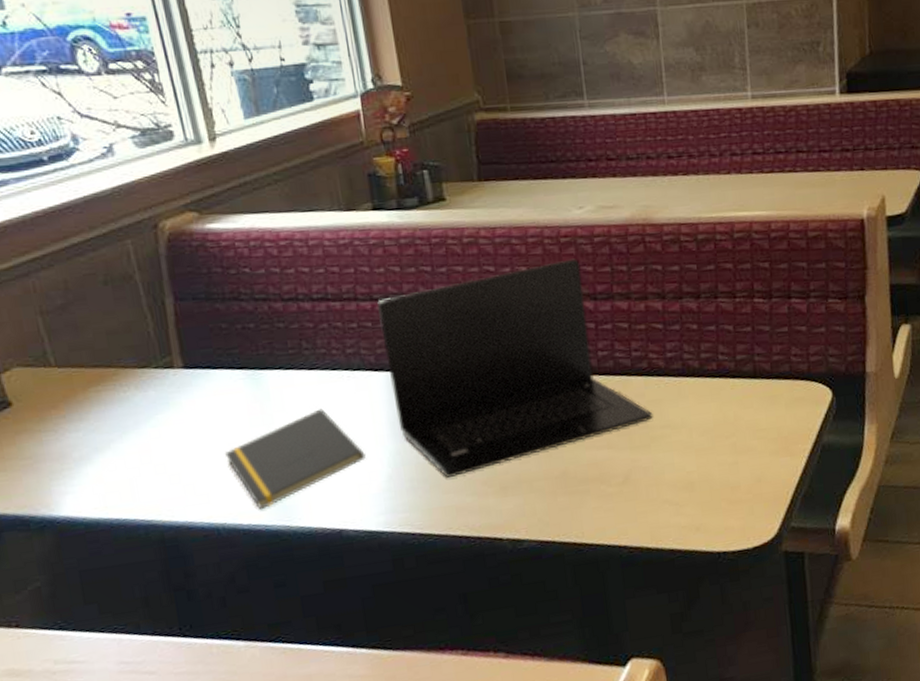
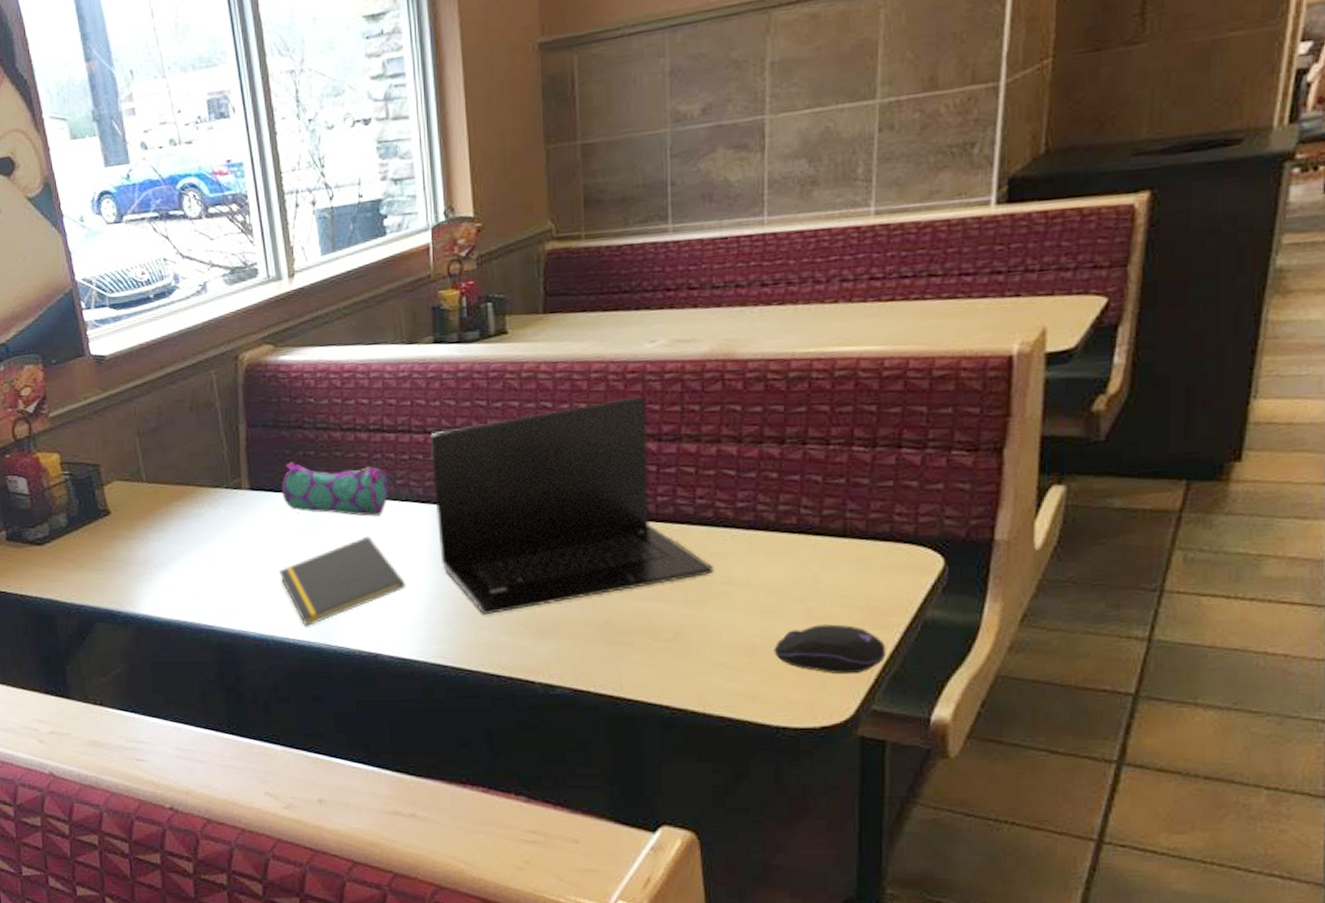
pencil case: none [220,336,343,389] -> present [281,462,393,516]
computer mouse: none [709,455,797,499] -> present [773,624,886,675]

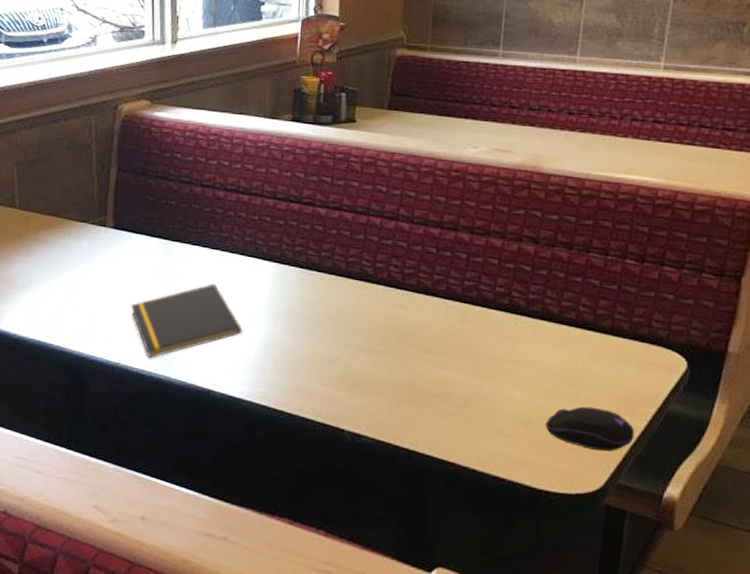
pencil case: present [281,462,393,516] -> none [142,208,243,267]
laptop: present [430,396,714,614] -> none [275,192,505,366]

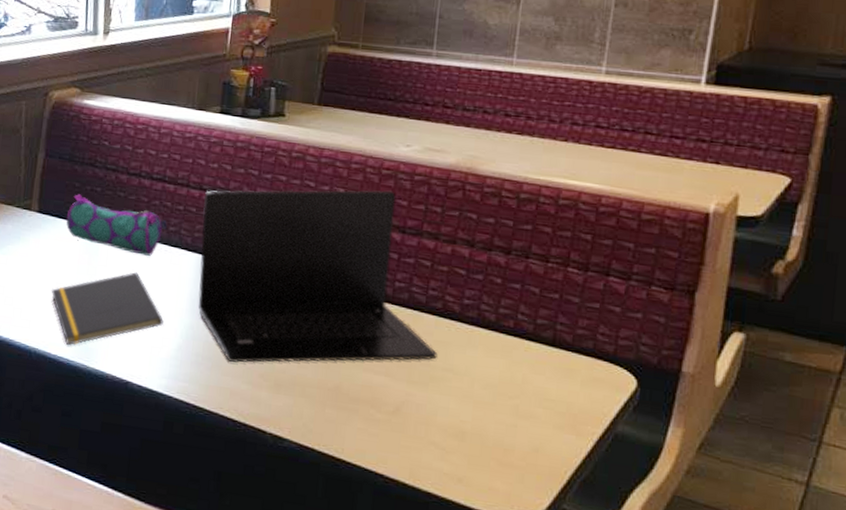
pencil case: none [142,208,243,267] -> present [66,194,167,256]
laptop: none [275,192,505,366] -> present [198,190,438,363]
computer mouse: present [545,406,635,451] -> none [481,421,580,473]

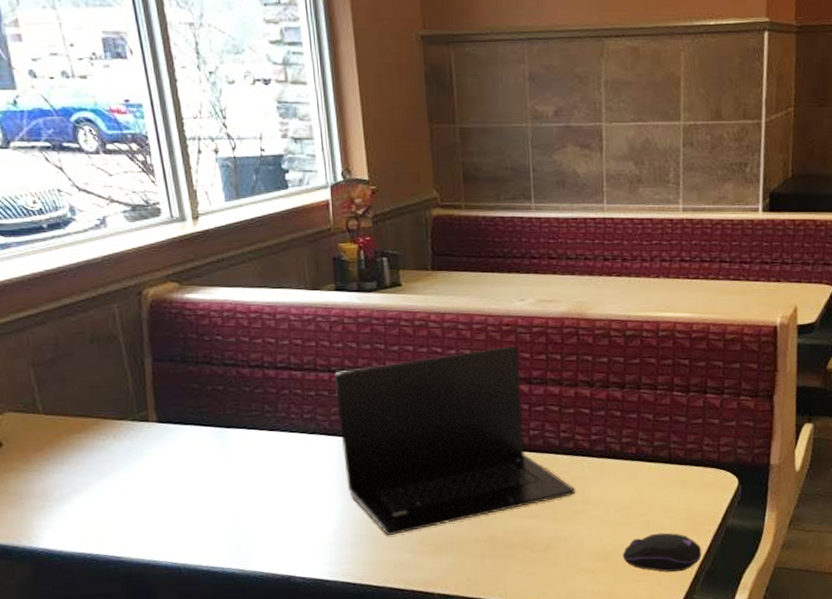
notepad: present [51,272,164,345] -> none [189,466,316,553]
pencil case: present [66,194,167,256] -> none [190,396,301,448]
computer mouse: none [481,421,580,473] -> present [622,533,702,573]

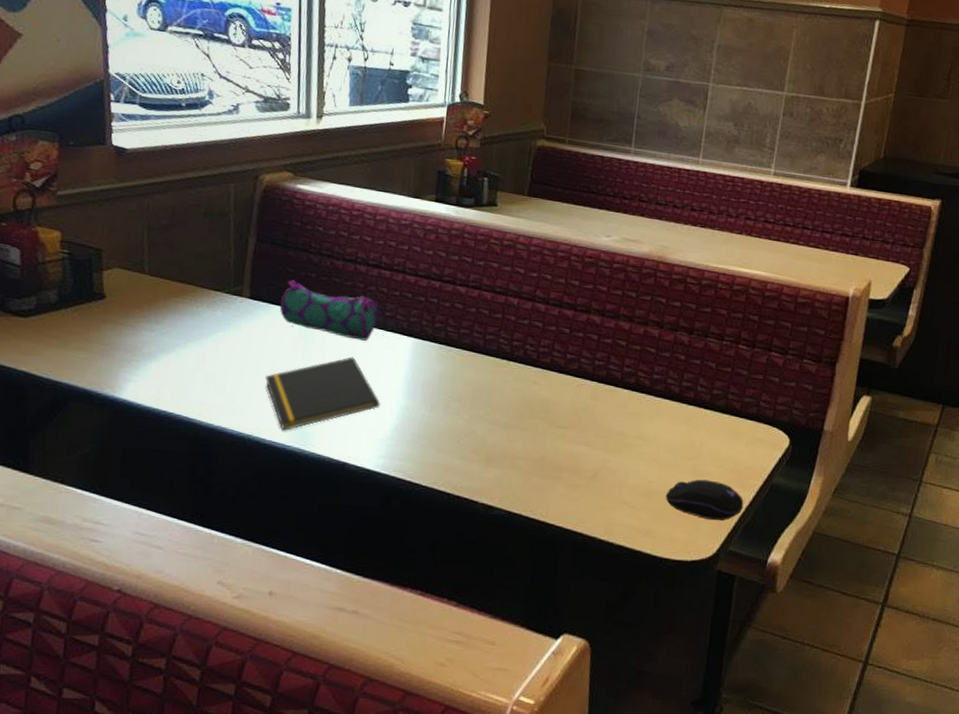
notepad: none [189,466,316,553] -> present [264,357,380,430]
pencil case: none [190,396,301,448] -> present [279,280,383,341]
laptop: present [335,345,576,535] -> none [414,276,630,440]

